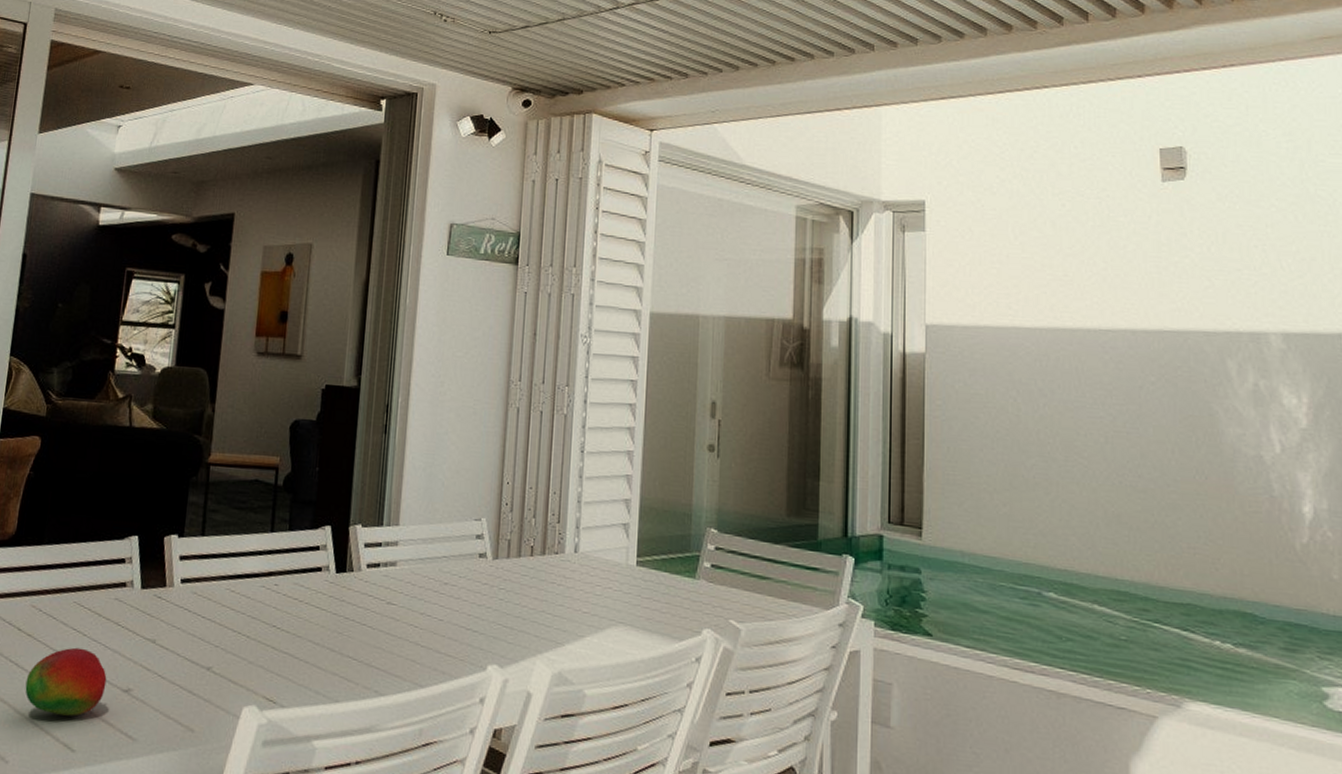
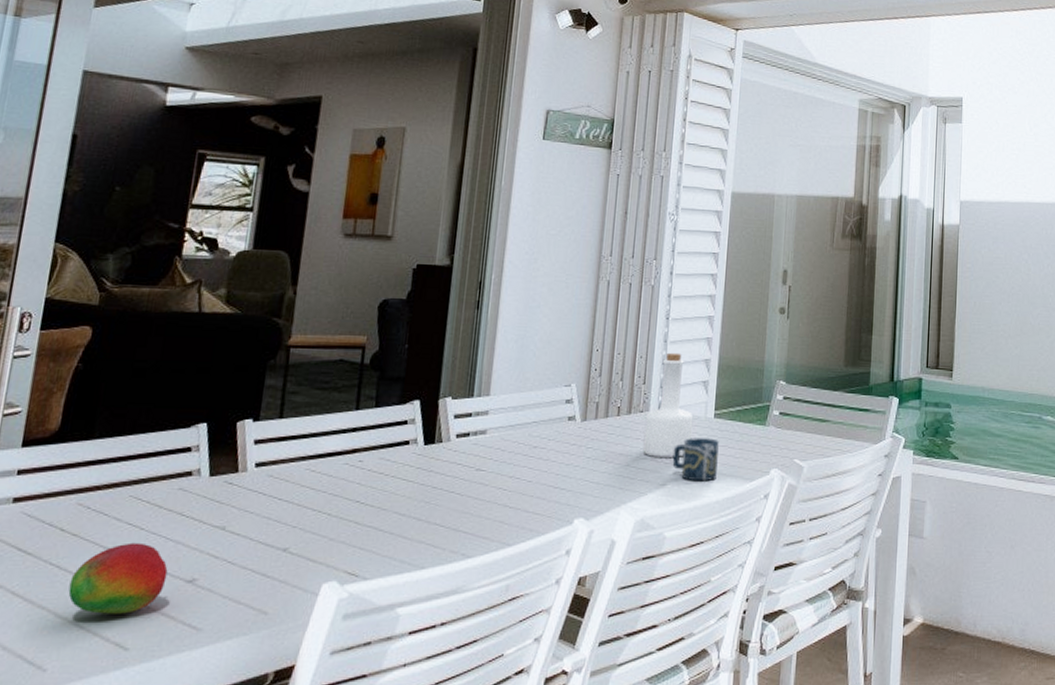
bottle: none [559,489,613,607] -> present [643,352,694,457]
cup: none [591,586,643,637] -> present [672,438,719,482]

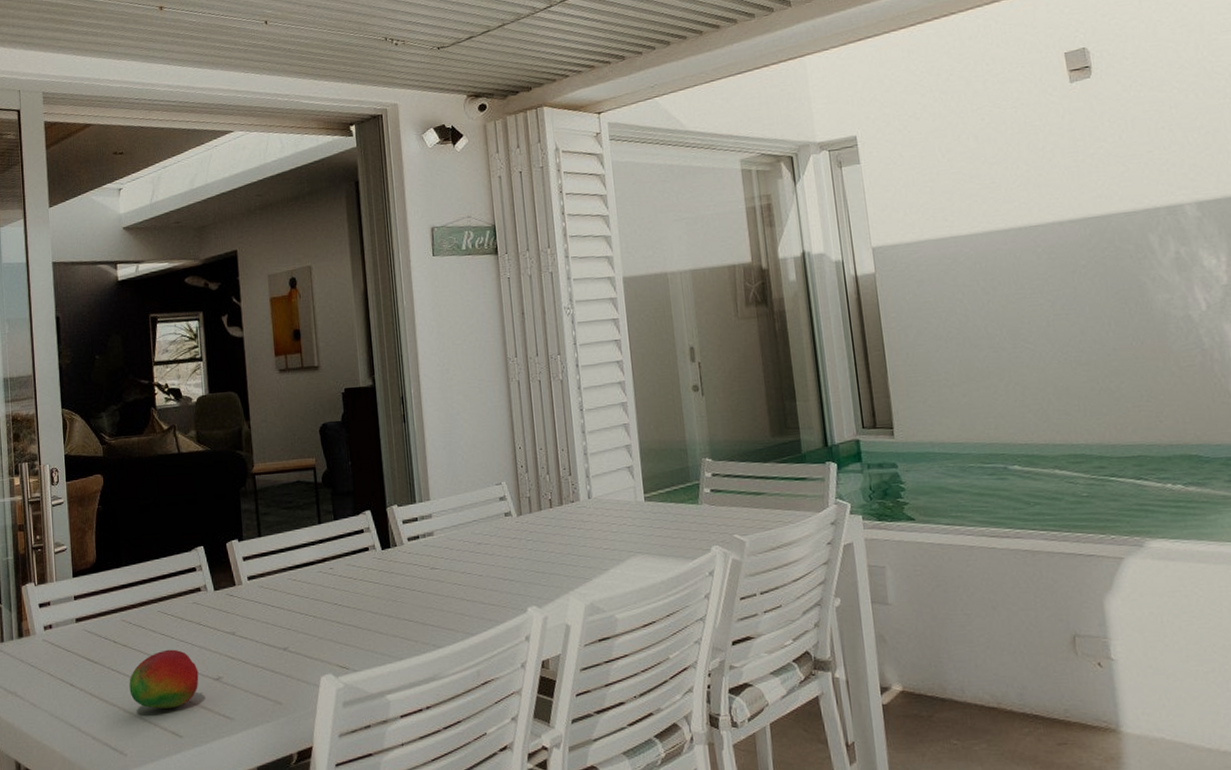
bottle: present [643,352,694,457] -> none [577,442,626,544]
cup: present [672,438,719,482] -> none [610,521,657,564]

